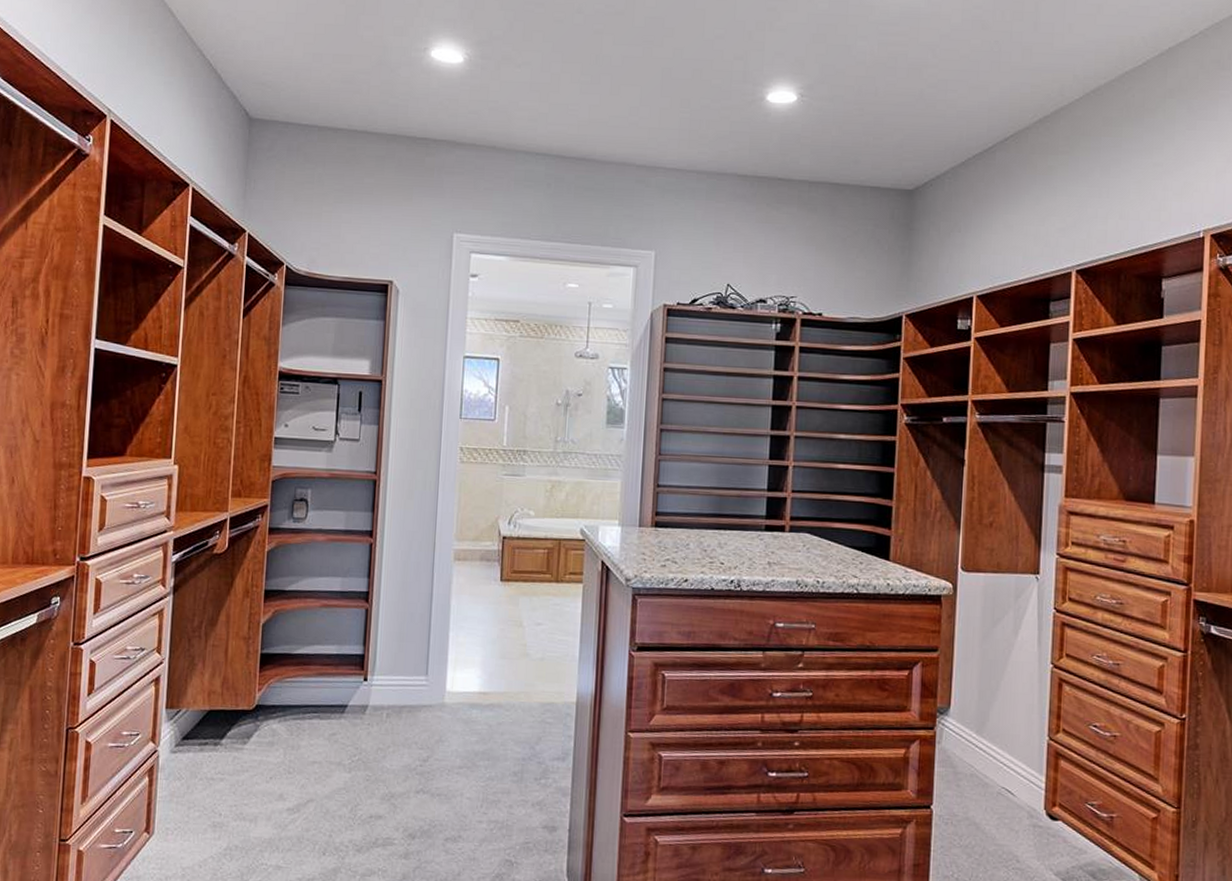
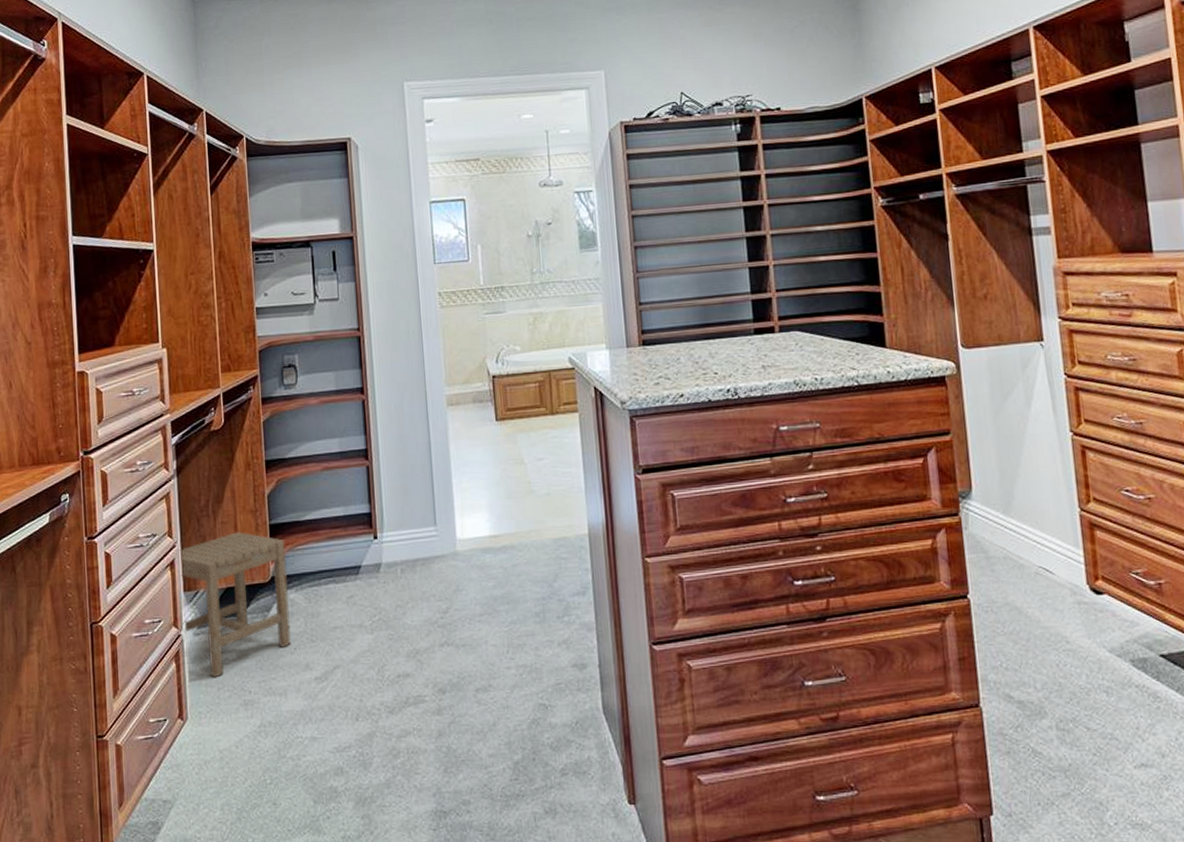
stool: none [161,656,274,797] -> present [179,532,291,678]

